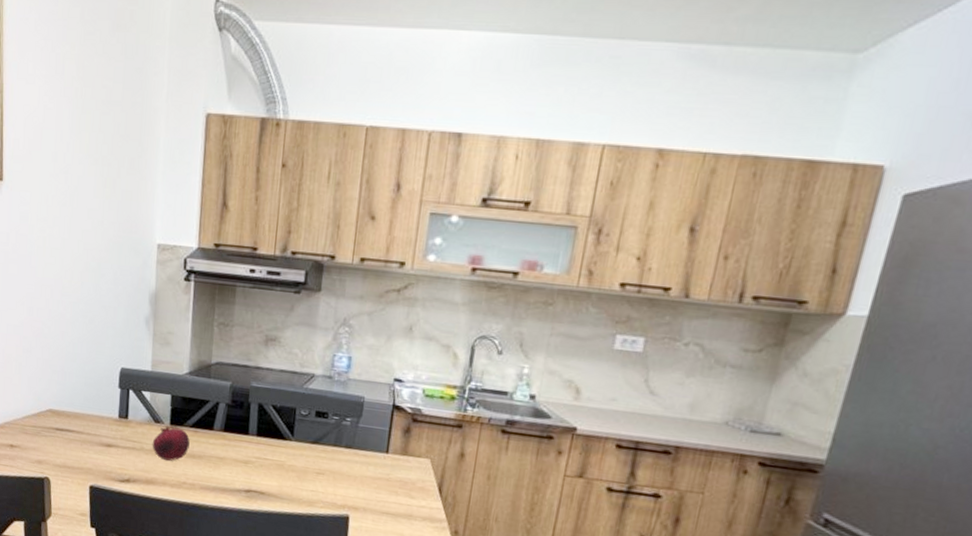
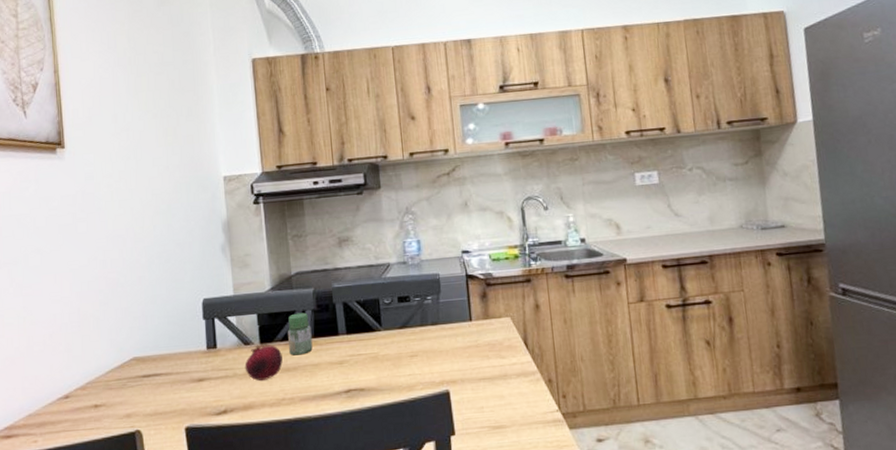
jar: none [197,403,223,446] -> present [287,312,313,356]

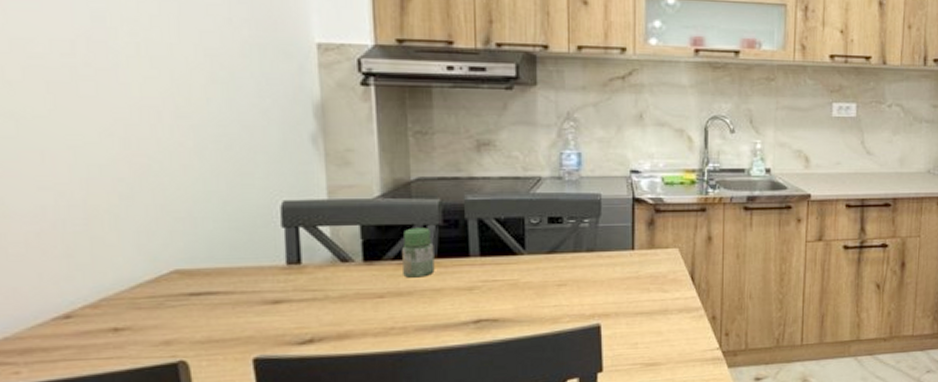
fruit: present [244,344,283,381] -> none [340,262,393,306]

